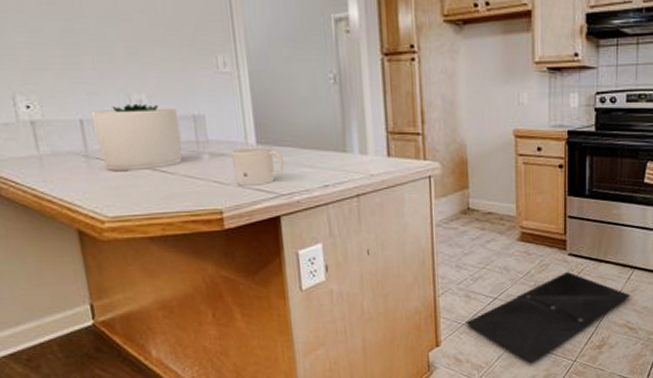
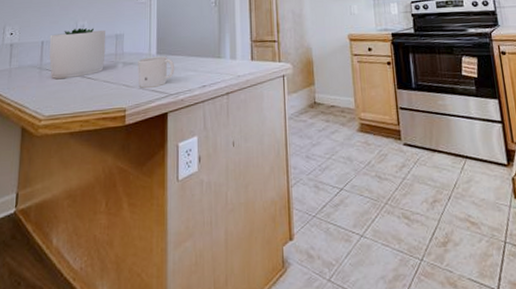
door mat: present [466,272,631,364] -> none [316,162,468,262]

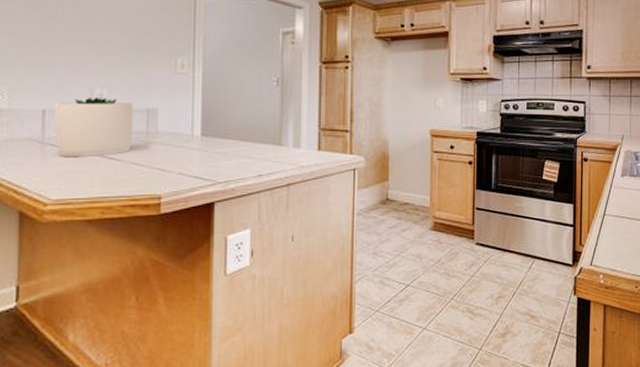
mug: present [137,56,175,89] -> none [176,139,225,175]

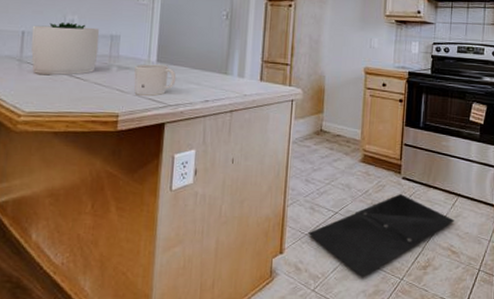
mug: none [176,139,225,175] -> present [133,64,177,97]
door mat: none [379,261,532,352] -> present [308,194,455,278]

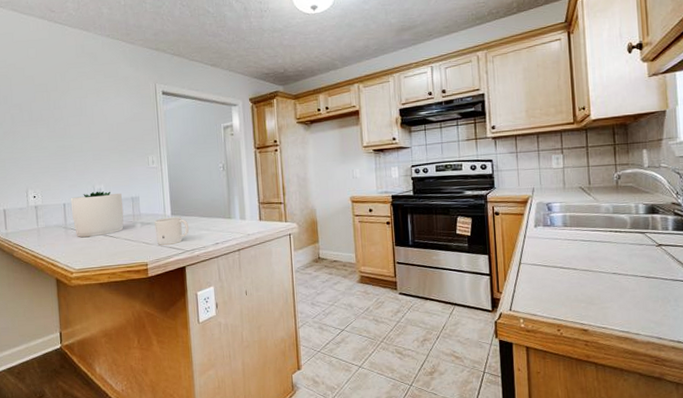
door mat: present [308,194,455,278] -> none [320,308,455,387]

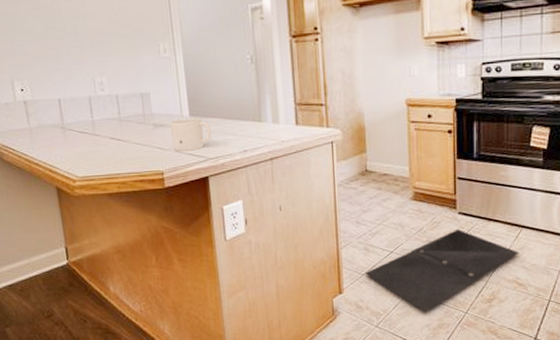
planter: present [70,191,124,238] -> none [66,84,133,140]
door mat: none [320,308,455,387] -> present [365,230,520,313]

